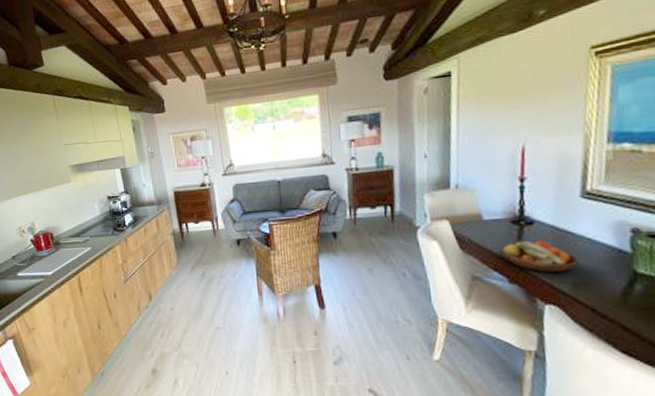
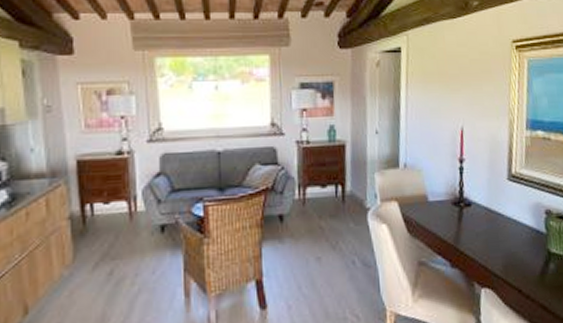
fruit bowl: present [501,239,578,273] -> none [444,221,507,255]

